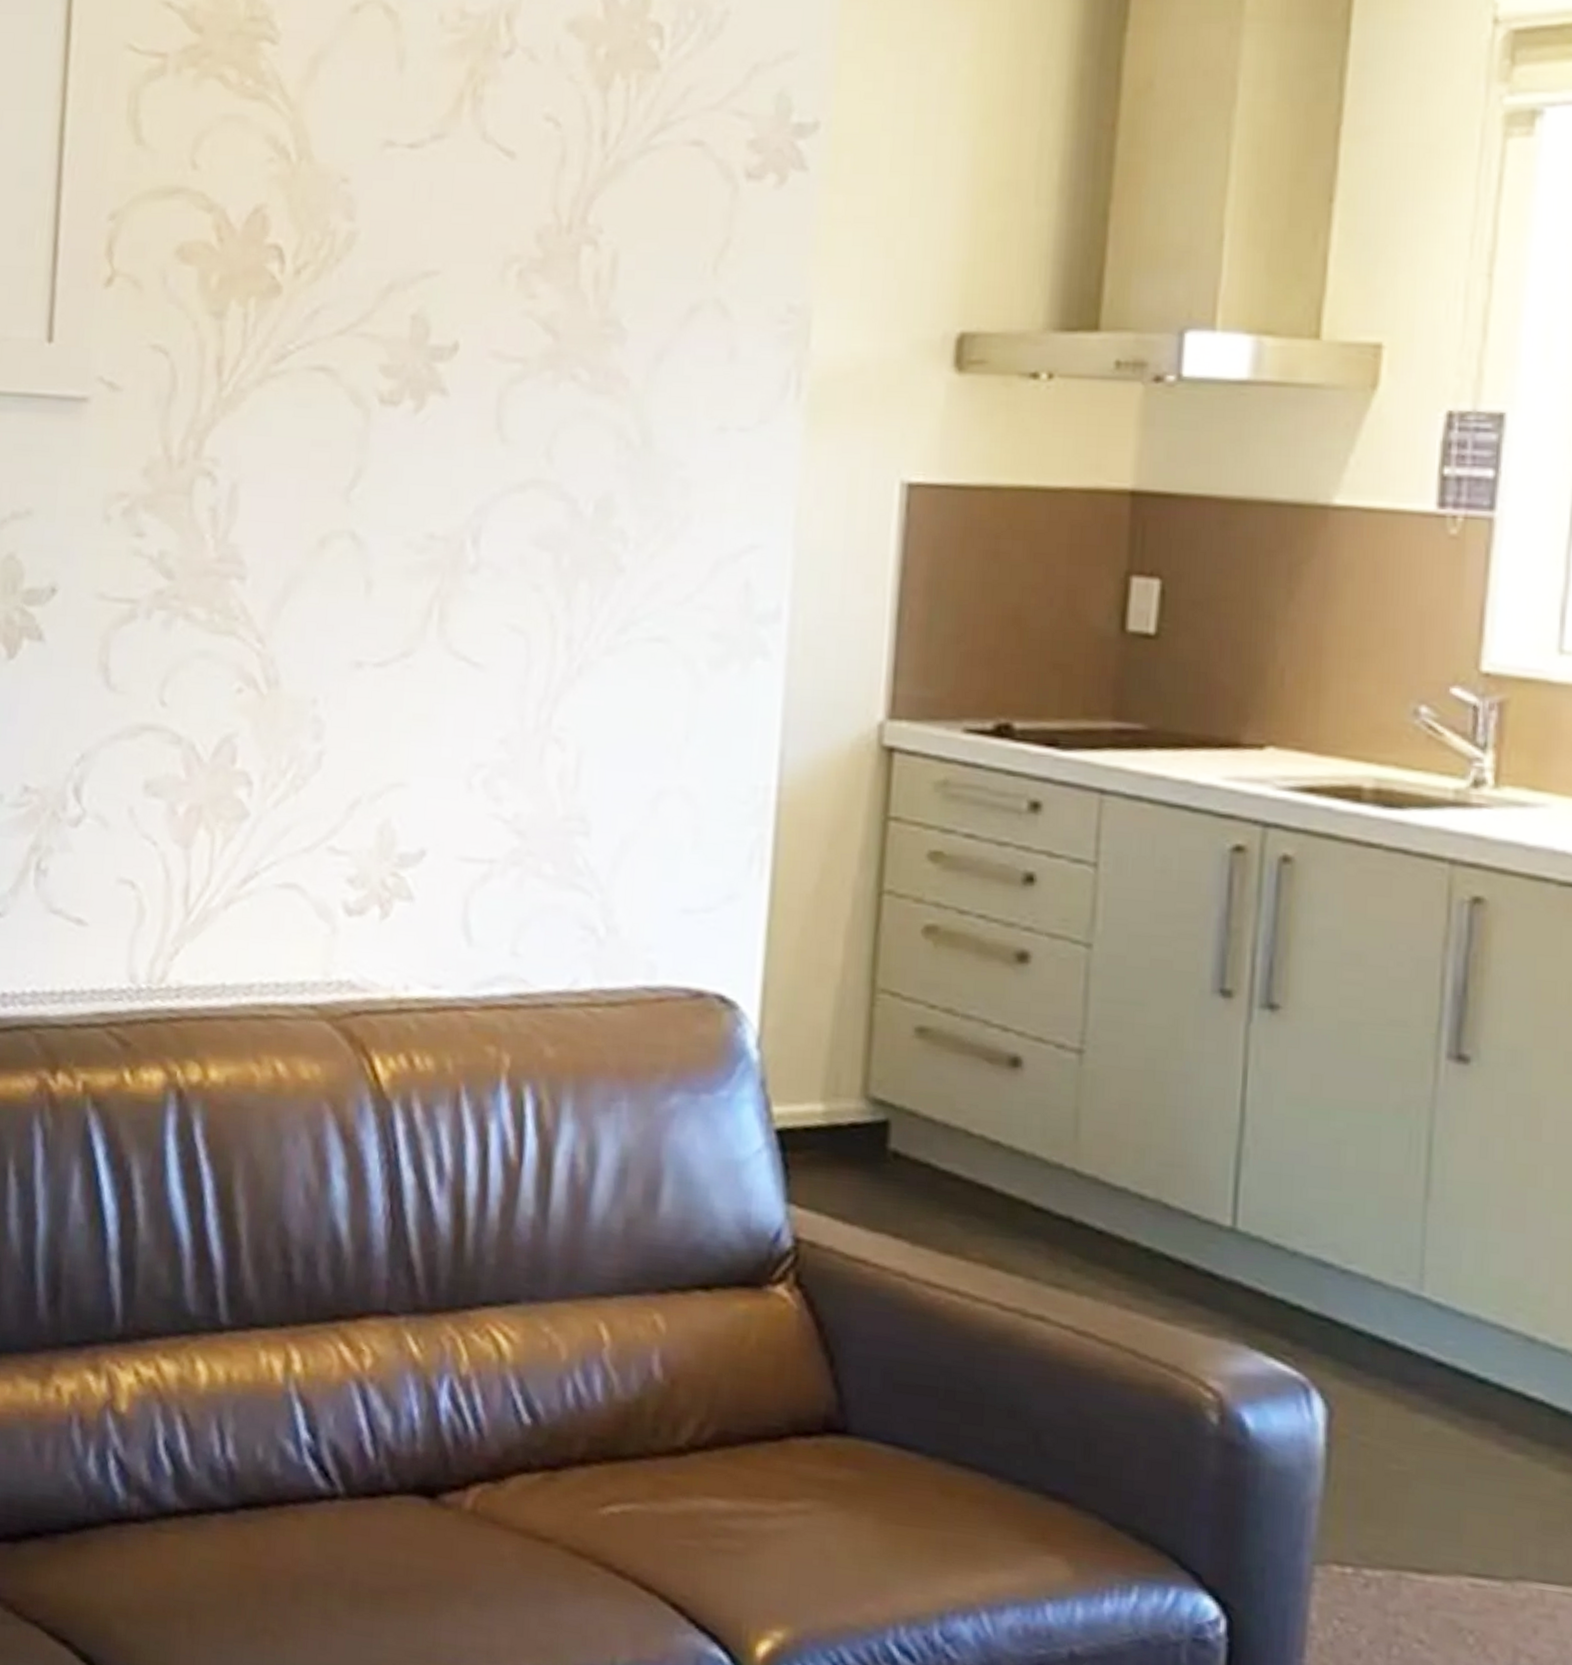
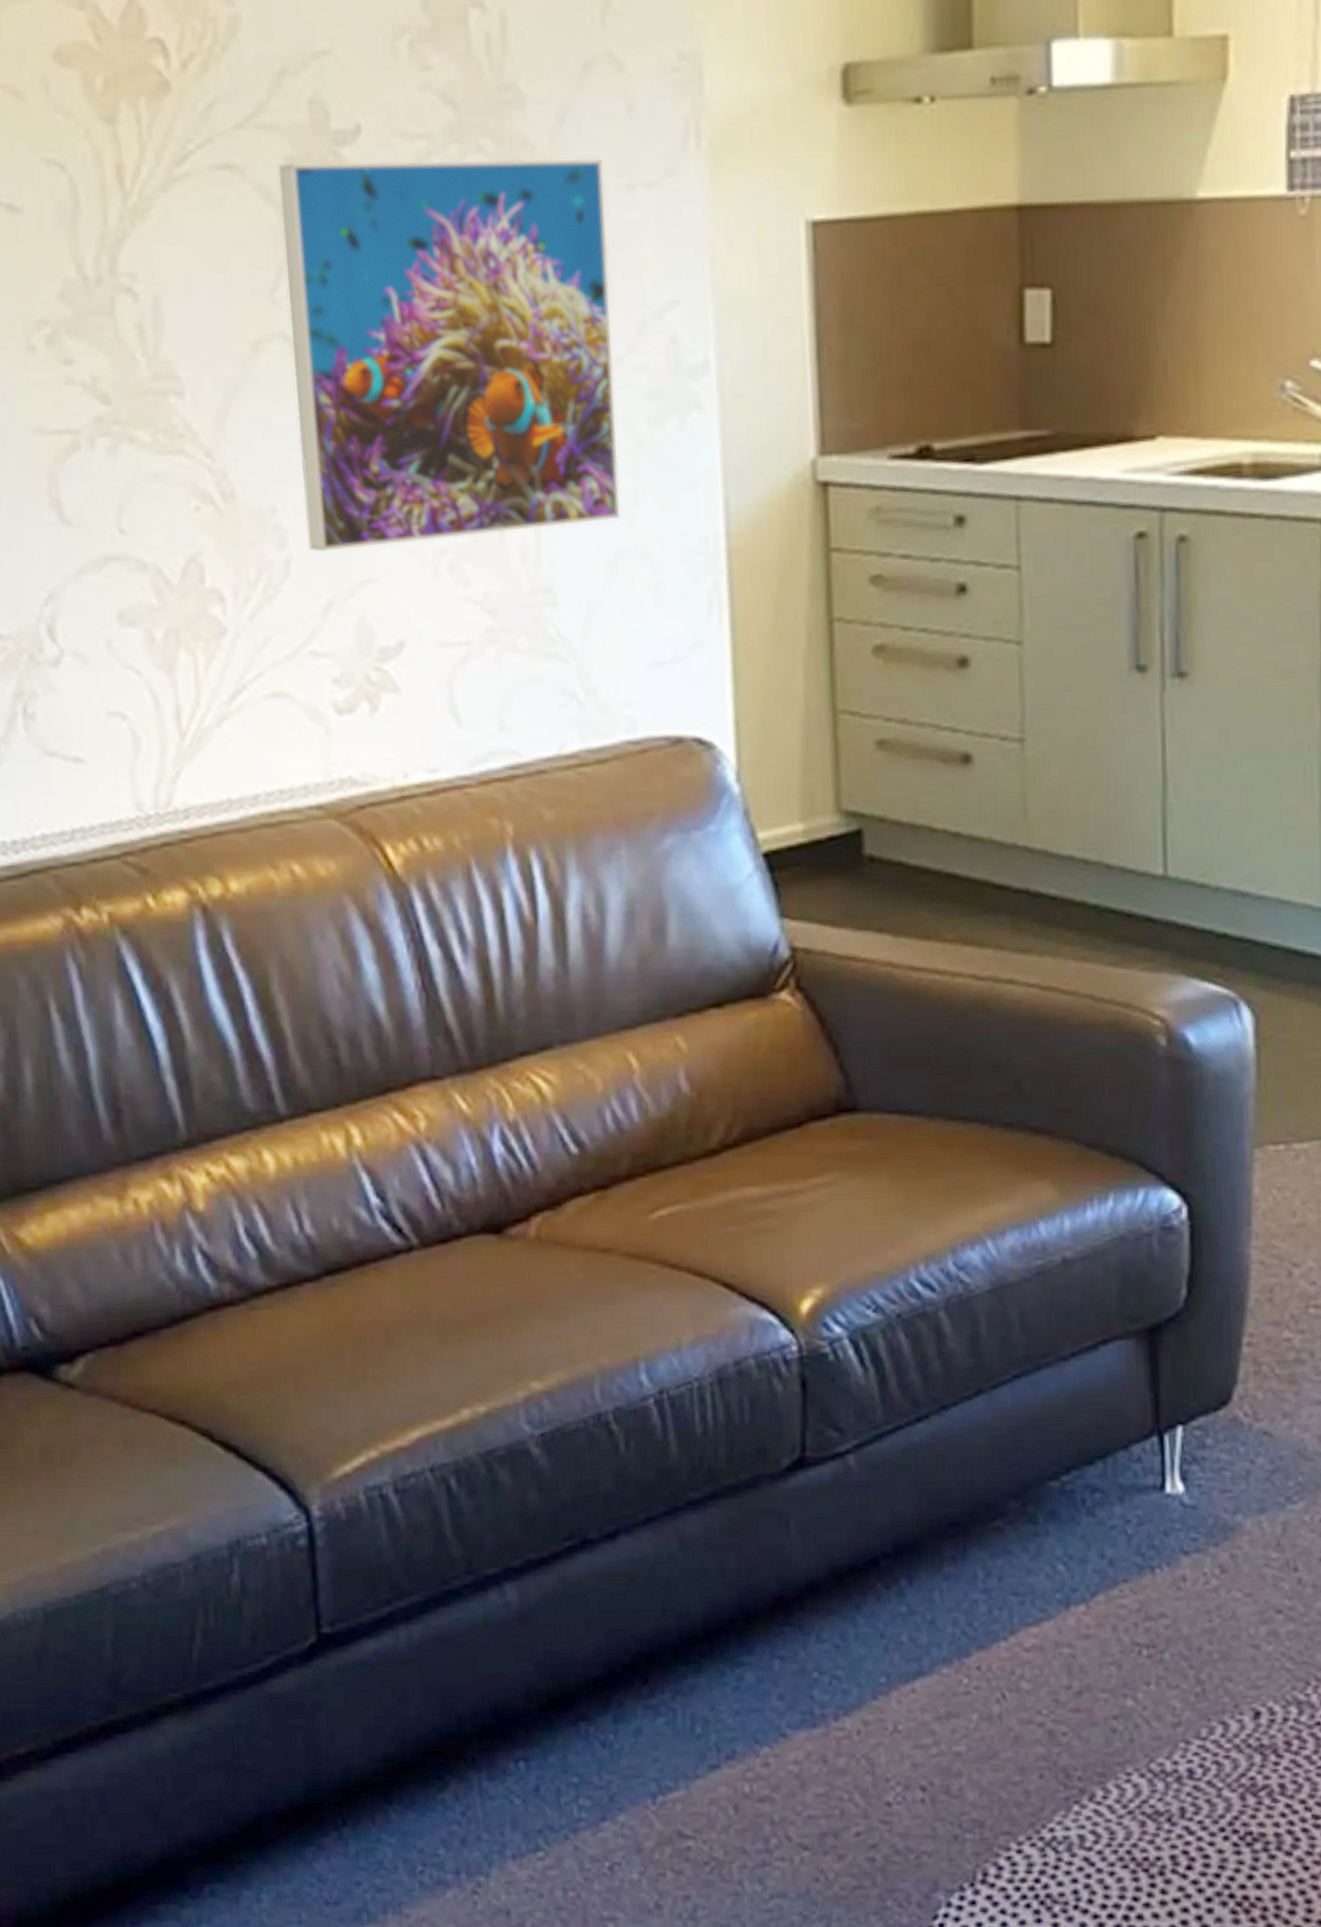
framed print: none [344,372,697,757] -> present [278,158,620,552]

